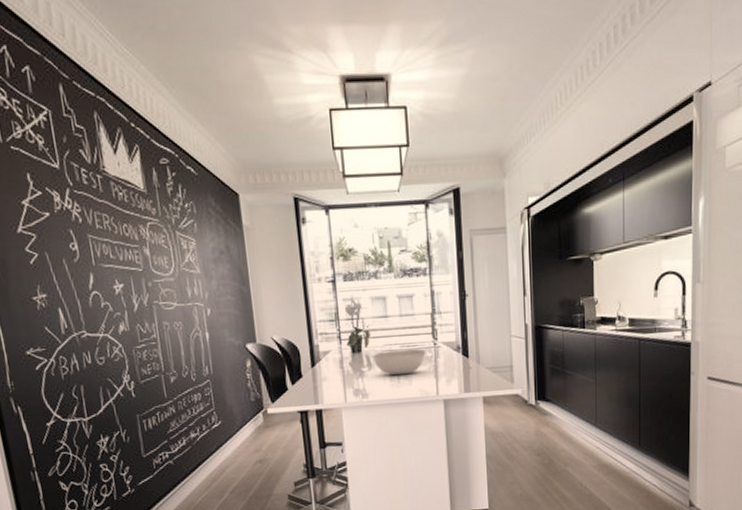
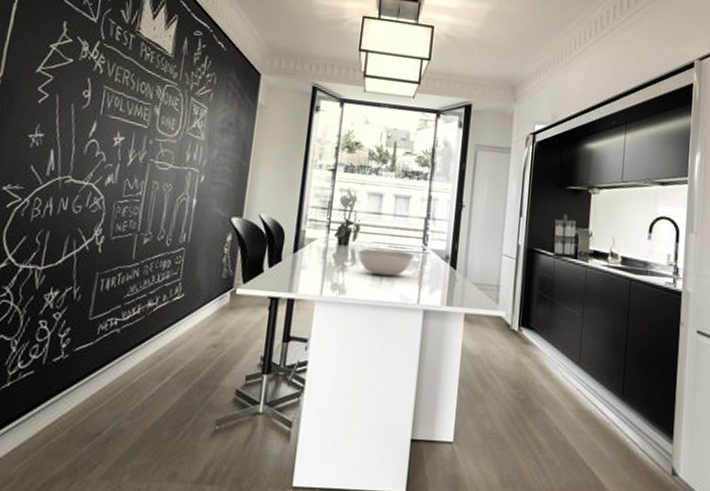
spice rack: none [559,285,584,330] -> present [553,214,576,259]

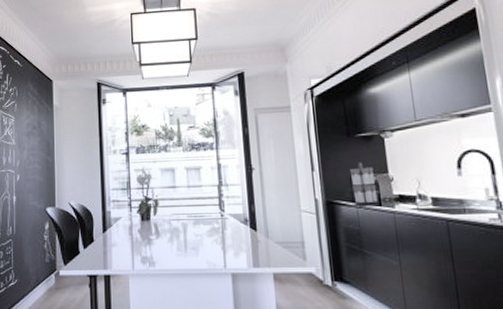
bowl: present [357,248,414,277] -> none [160,220,213,245]

